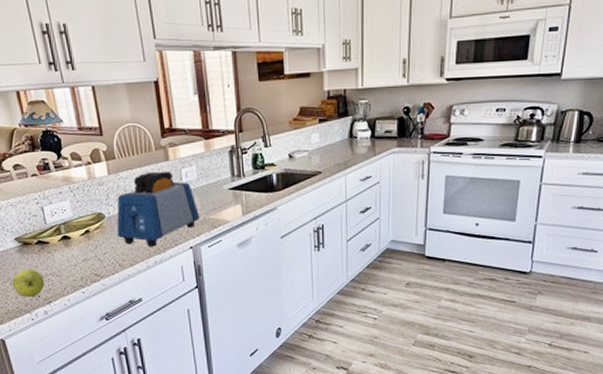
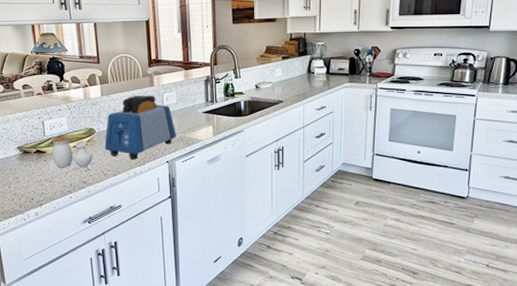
apple: present [12,269,45,297] -> none [10,174,39,199]
jar: none [55,221,105,263] -> present [51,134,93,172]

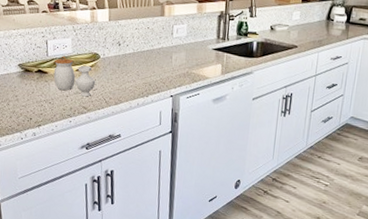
toaster: present [104,95,176,160] -> none [108,23,183,90]

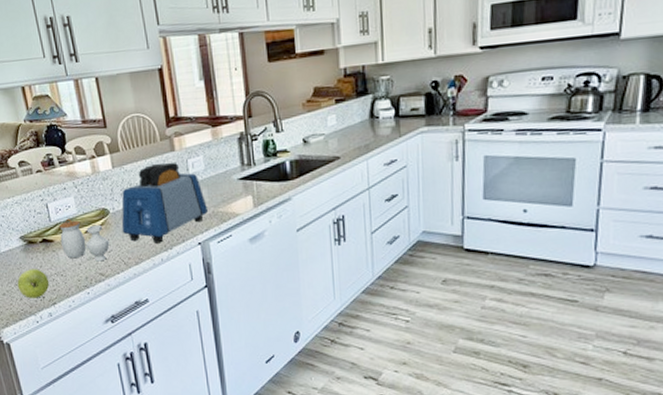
apple: none [9,93,38,119] -> present [17,269,50,299]
toaster: none [108,23,183,90] -> present [121,162,208,244]

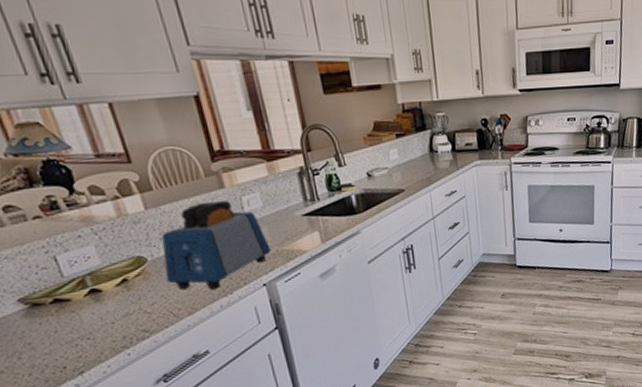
apple: present [17,269,50,299] -> none [20,335,72,372]
jar: present [59,218,110,262] -> none [77,271,152,319]

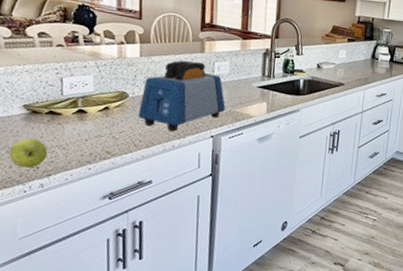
apple: none [20,335,72,372] -> present [8,138,48,168]

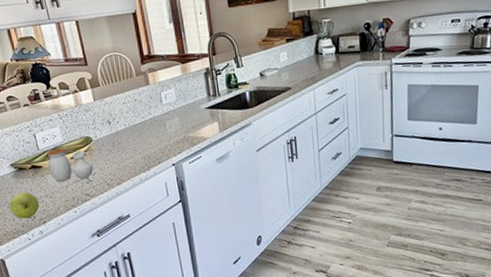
jar: none [69,95,123,141] -> present [47,146,94,184]
toaster: present [138,60,226,131] -> none [103,94,180,166]

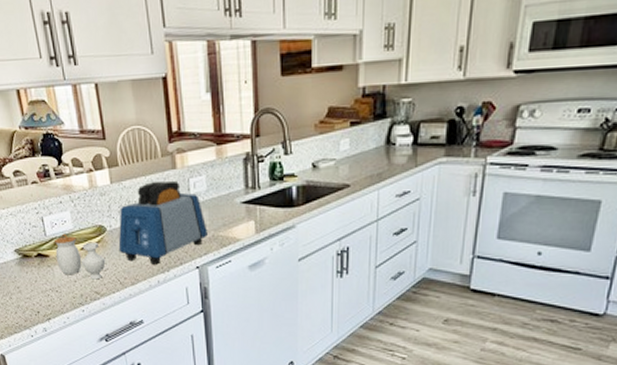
apple: present [9,192,40,219] -> none [12,283,44,313]
toaster: none [103,94,180,166] -> present [118,180,208,265]

